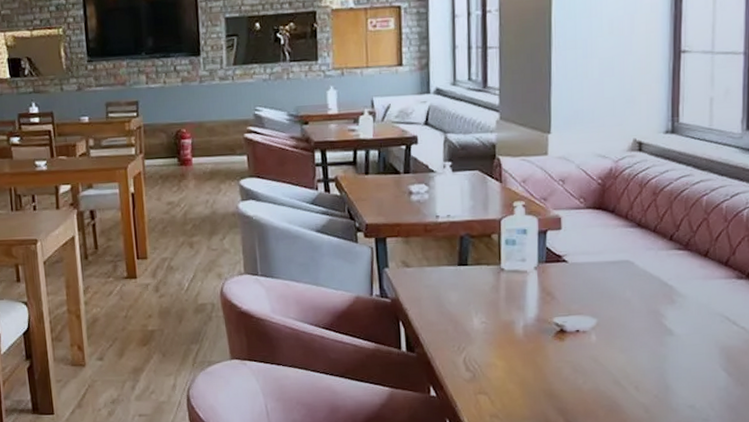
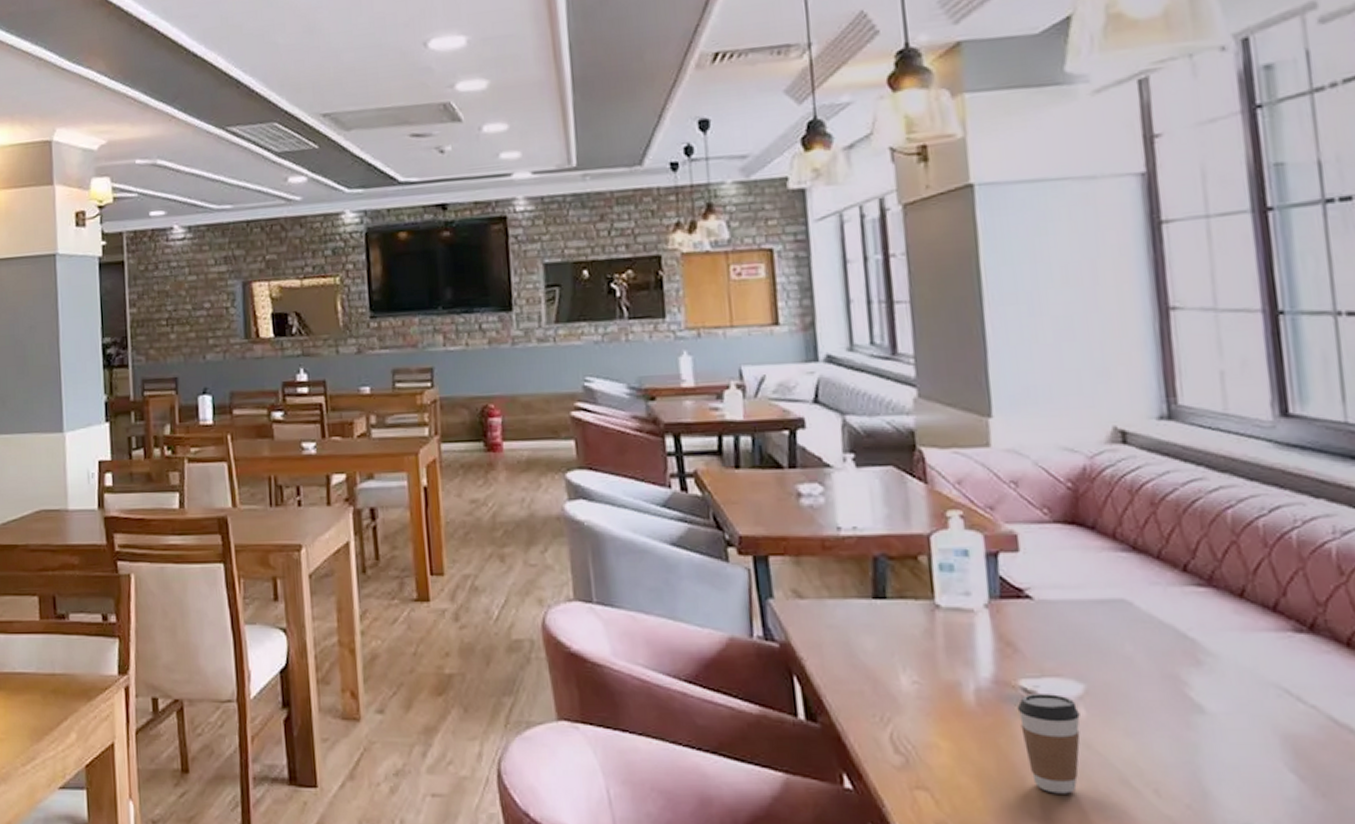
coffee cup: none [550,327,592,392] -> present [1016,694,1081,794]

